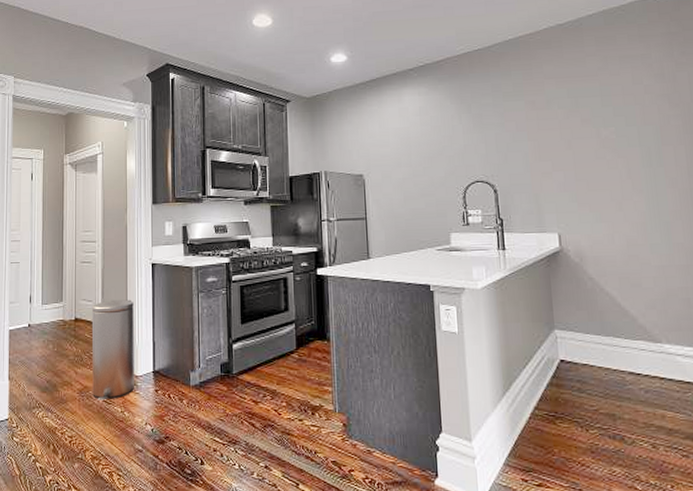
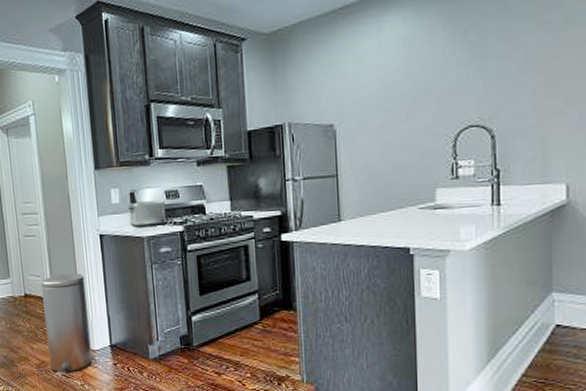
toaster: none [179,234,214,259] -> present [127,200,166,228]

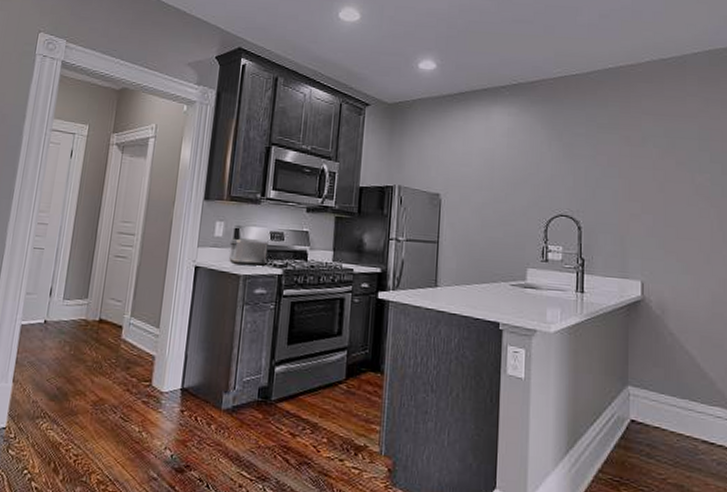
pedal bin: present [40,273,92,375] -> none [108,302,169,417]

